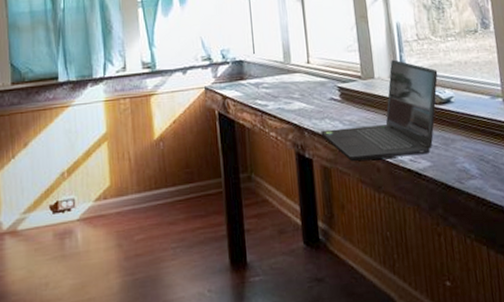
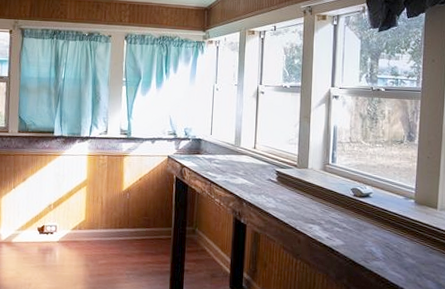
laptop: present [321,59,438,162] -> none [256,155,363,235]

